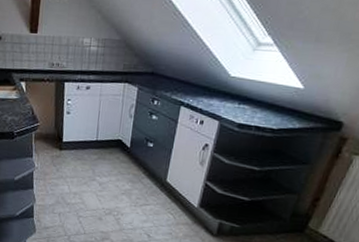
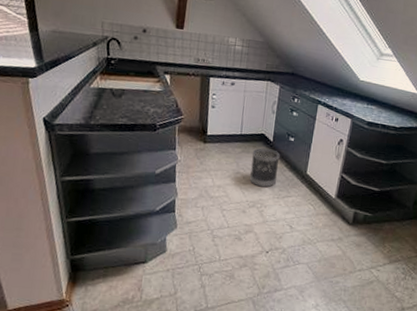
wastebasket: none [106,154,138,195] -> present [250,148,280,188]

